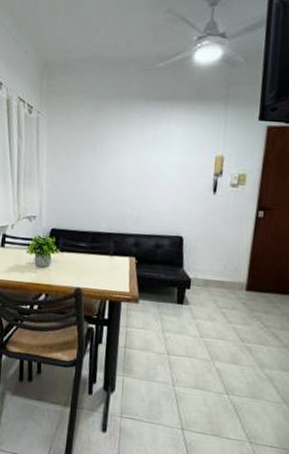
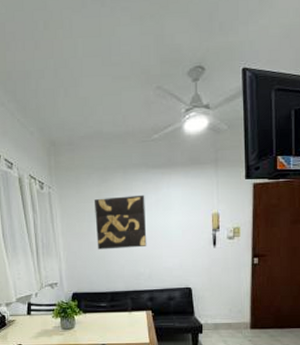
wall art: none [83,128,142,187] -> present [95,194,147,250]

